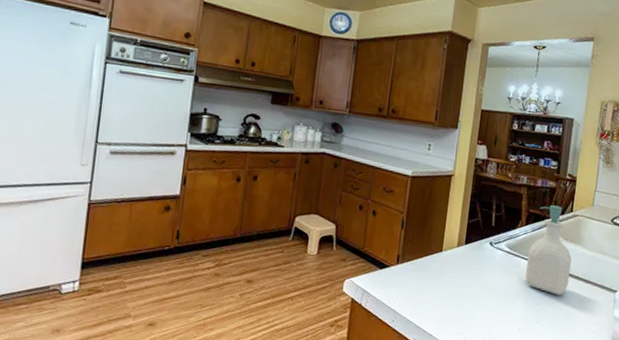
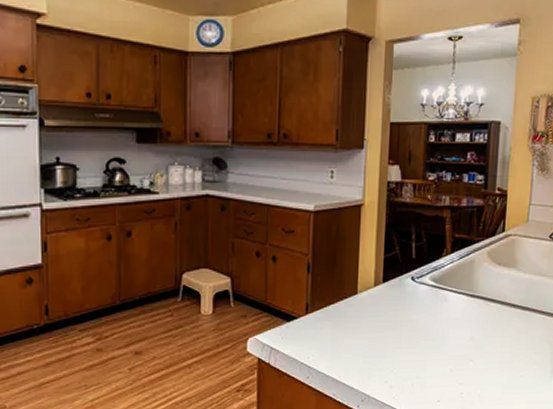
soap bottle: present [525,205,572,295] -> none [454,227,506,328]

